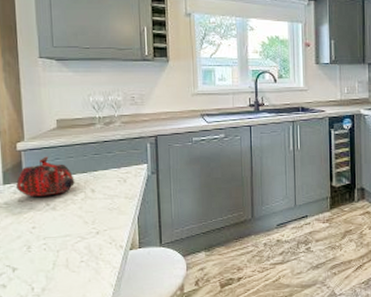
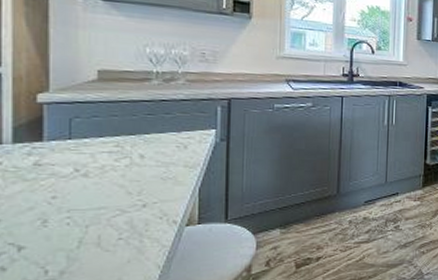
teapot: present [16,156,75,197] -> none [32,112,117,160]

